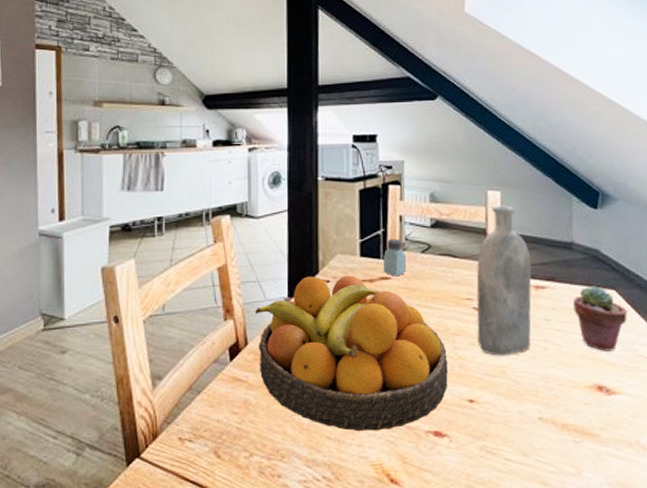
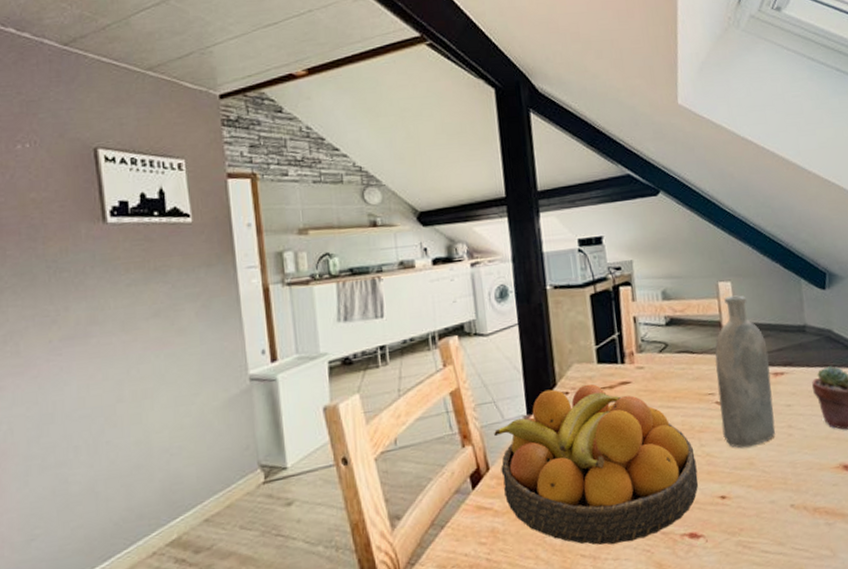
saltshaker: present [383,239,407,277] -> none [621,341,646,380]

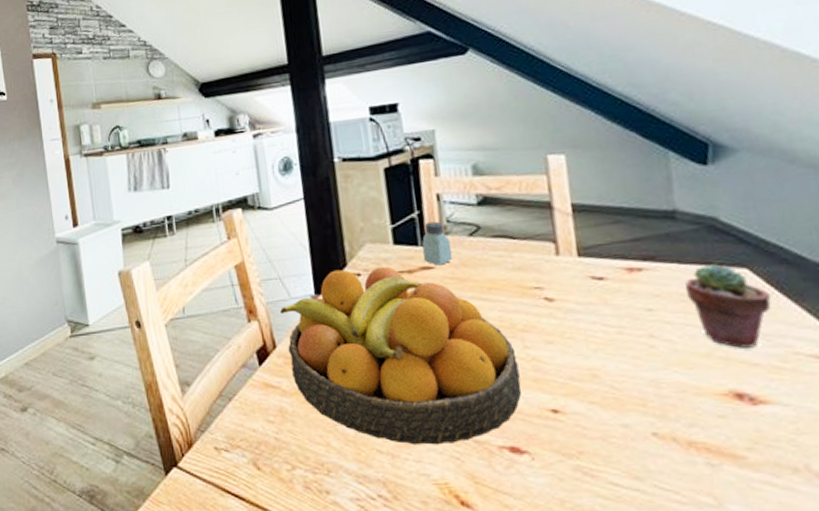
saltshaker: none [621,341,646,380] -> present [421,221,453,265]
bottle: present [715,295,776,448] -> none [543,171,630,356]

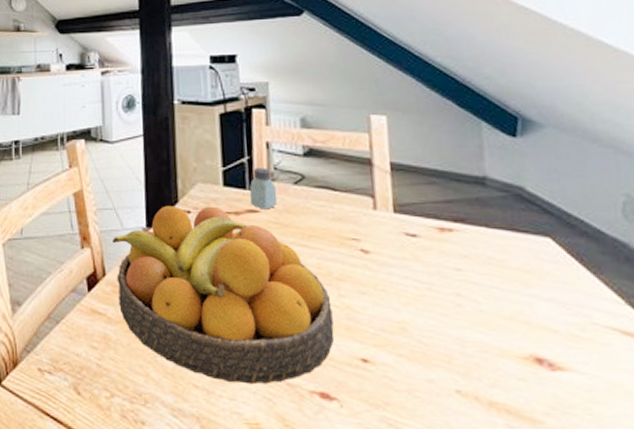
potted succulent: present [685,264,771,348] -> none [491,231,572,315]

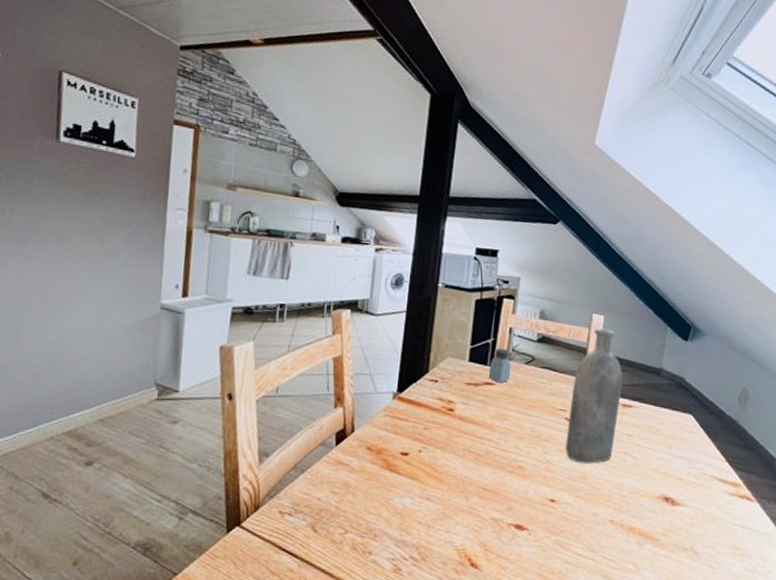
fruit bowl: present [113,205,334,385] -> none [363,374,537,520]
bottle: none [362,132,439,309] -> present [565,328,623,463]

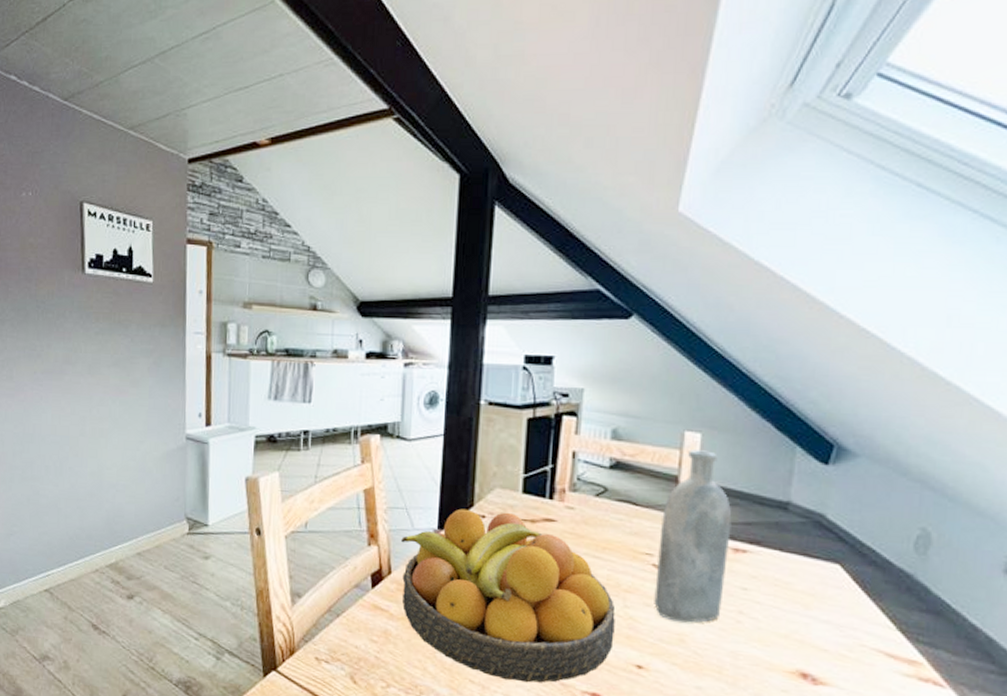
fruit bowl: none [363,374,537,520] -> present [401,508,616,683]
saltshaker: present [489,348,511,383] -> none [549,477,577,520]

